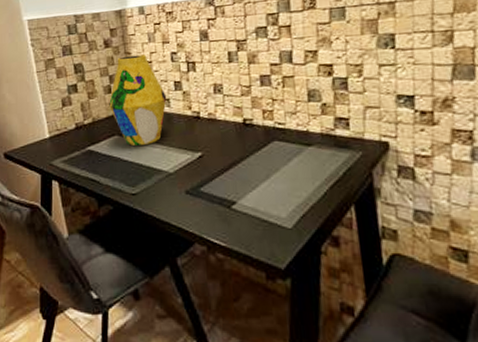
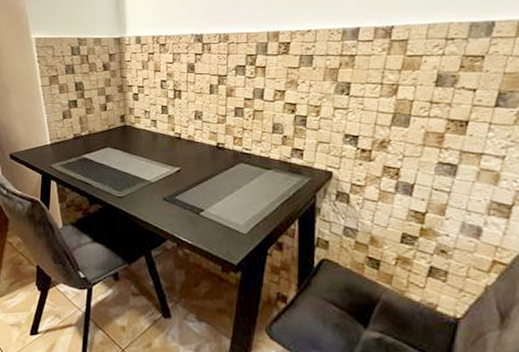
vase: present [109,54,167,146] -> none [104,79,154,157]

